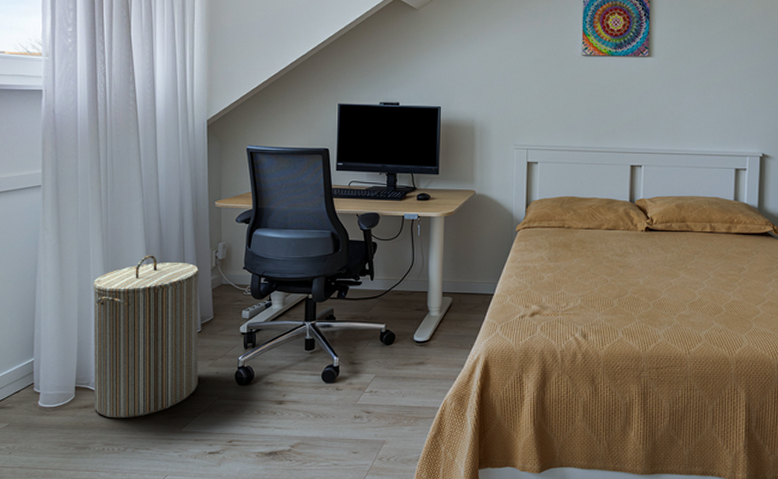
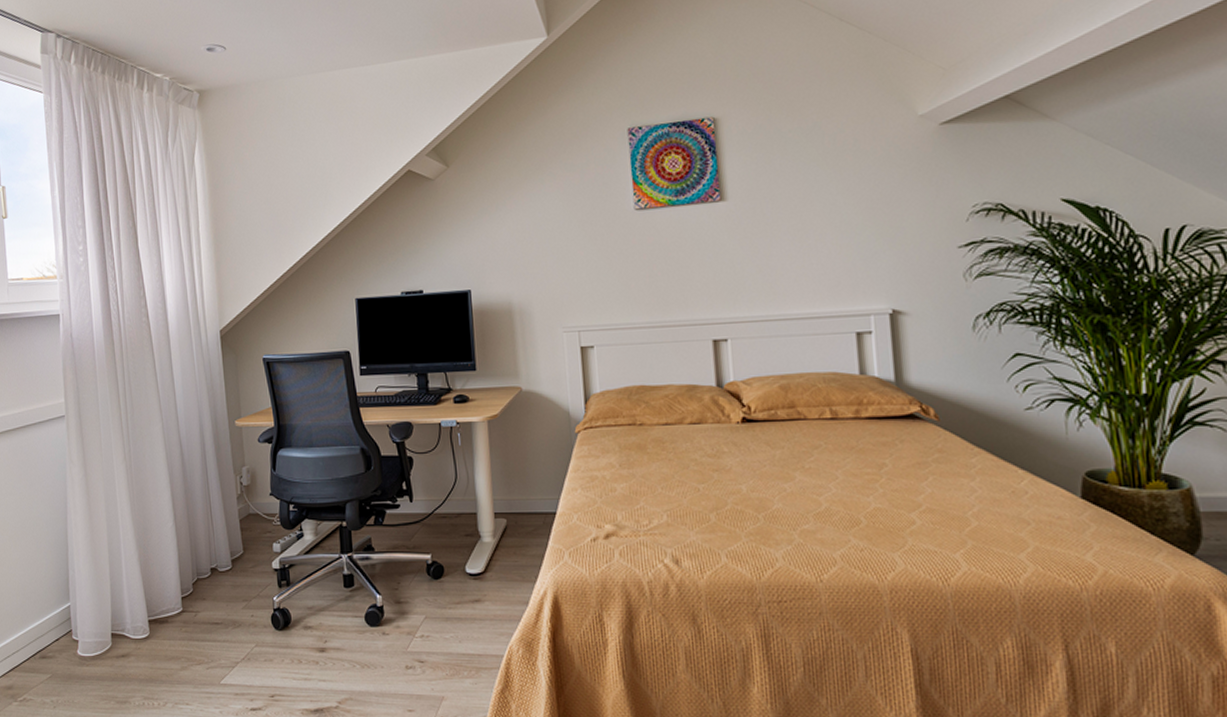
laundry hamper: present [93,255,199,419] -> none [121,484,234,669]

